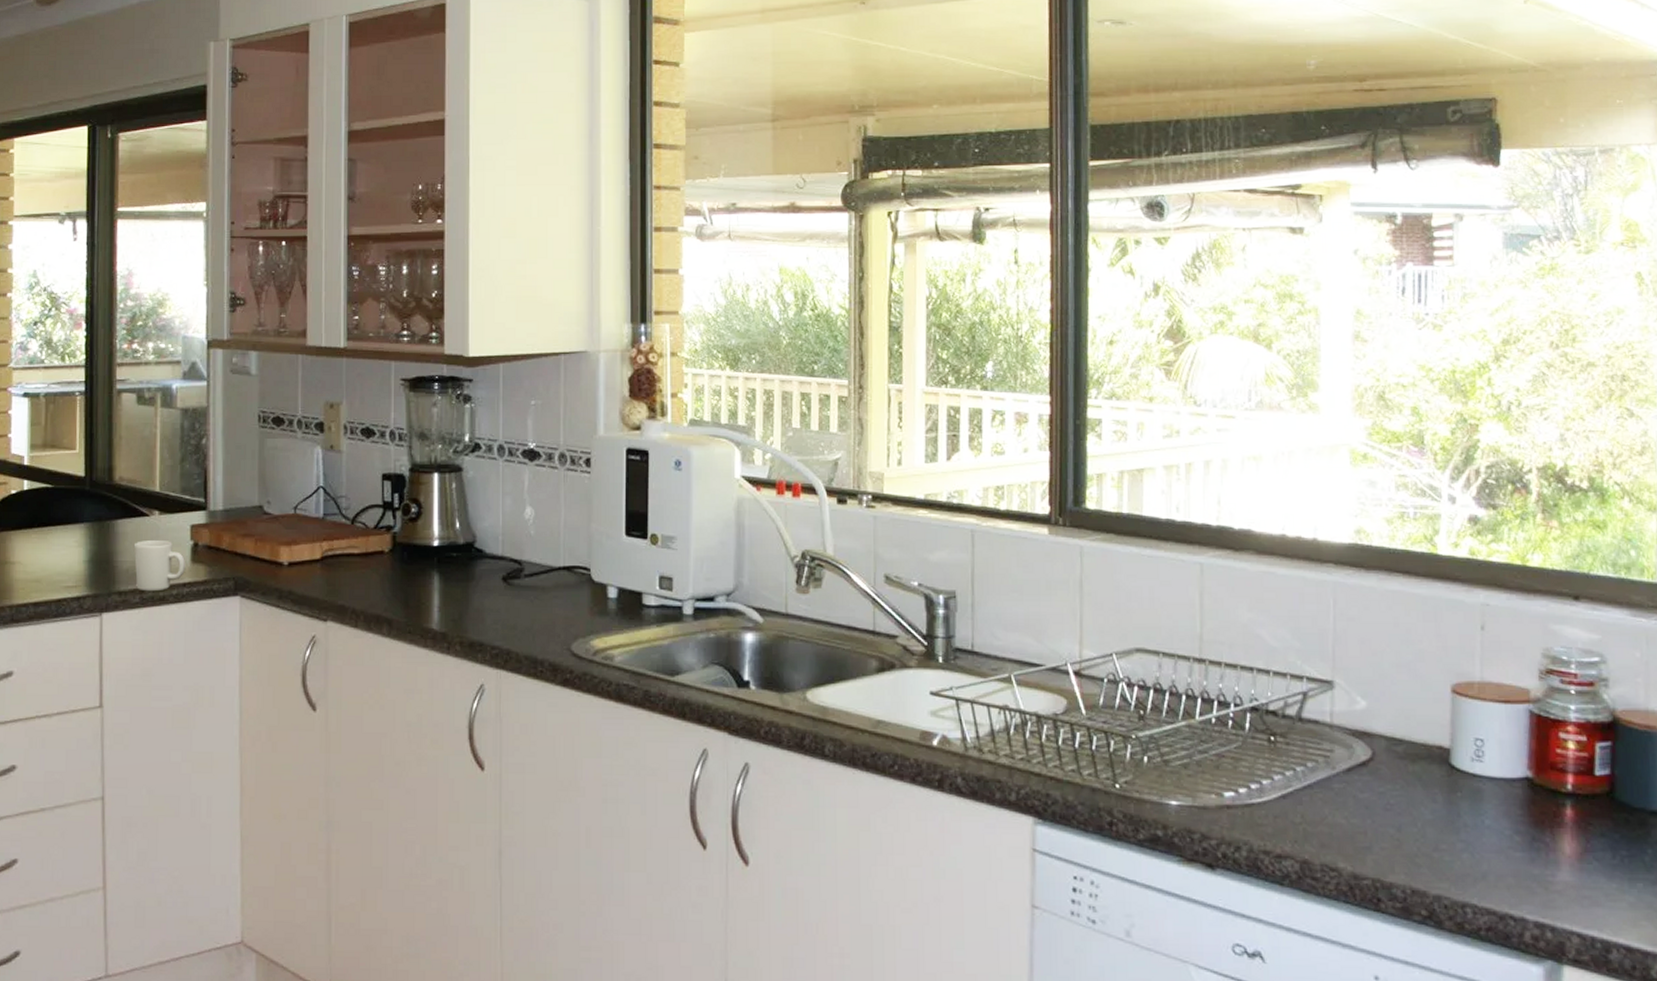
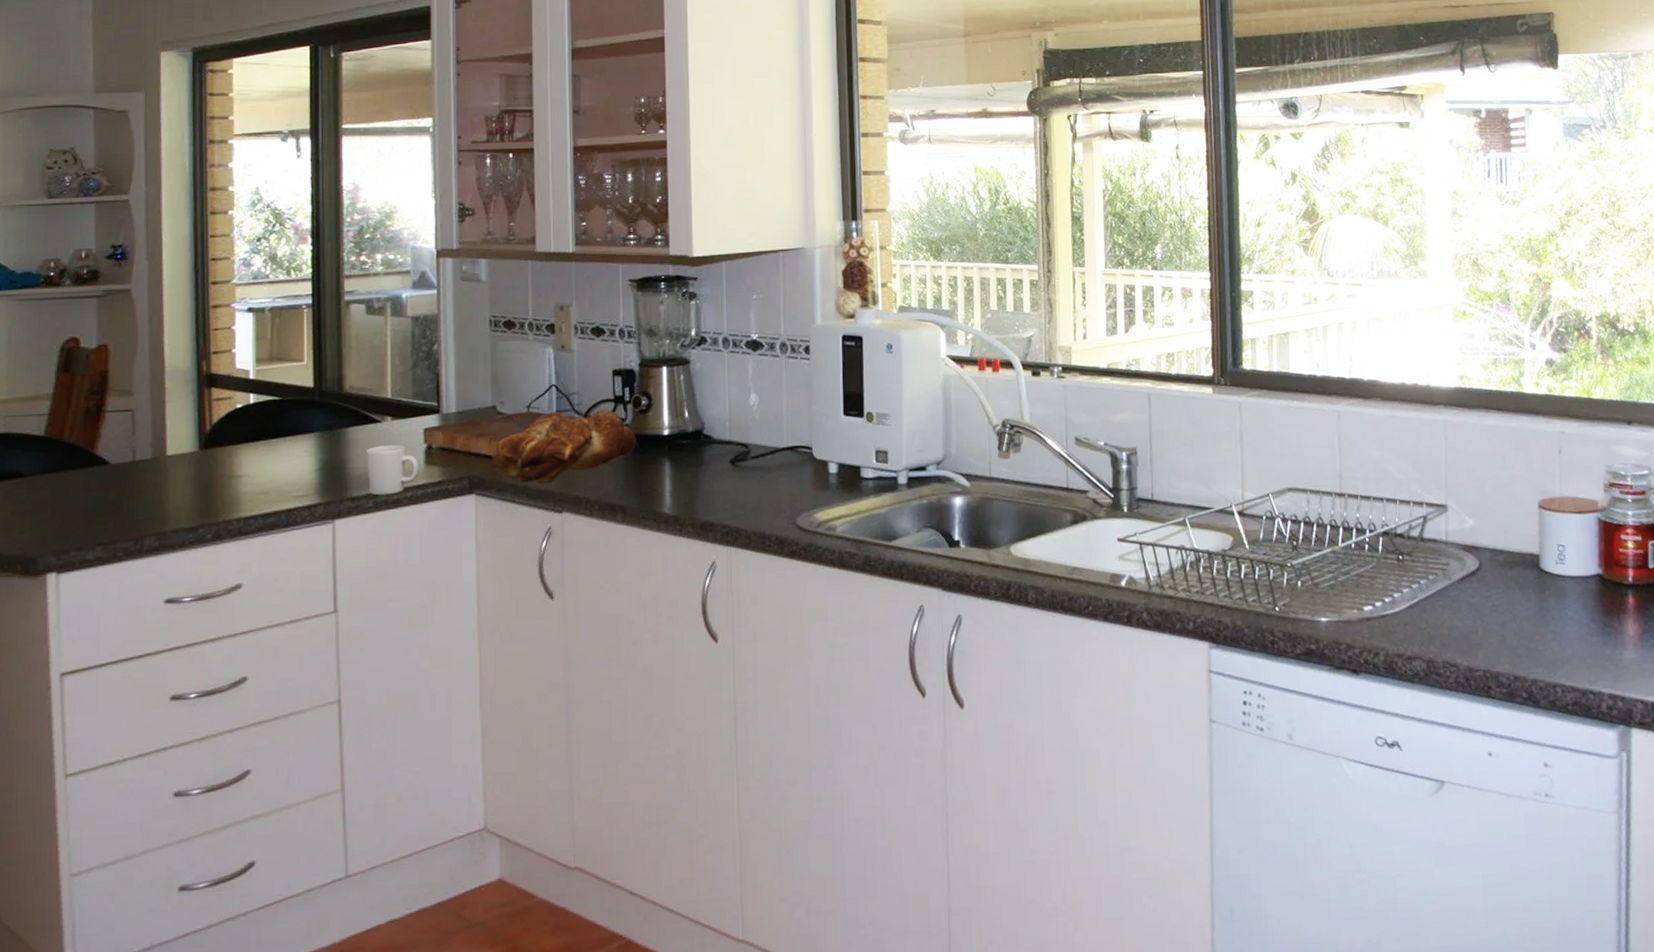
bread loaf: none [257,515,405,589] -> present [491,409,637,483]

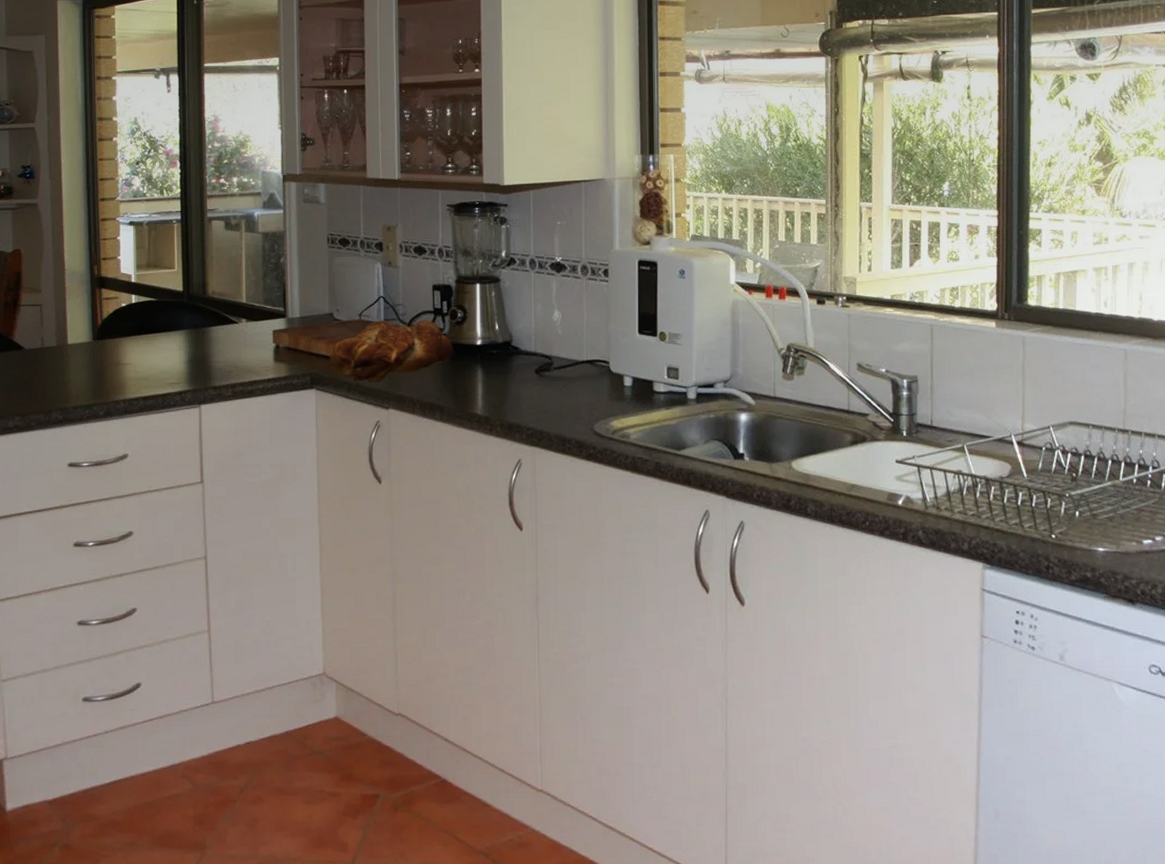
mug: present [366,444,420,496] -> none [225,343,270,386]

